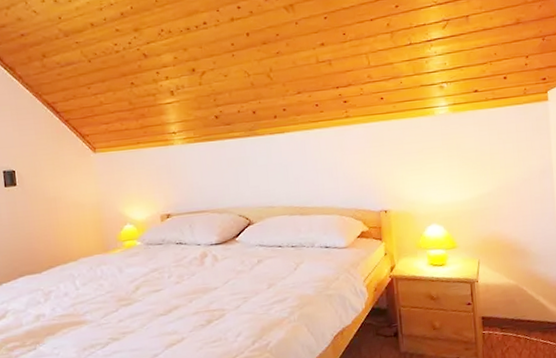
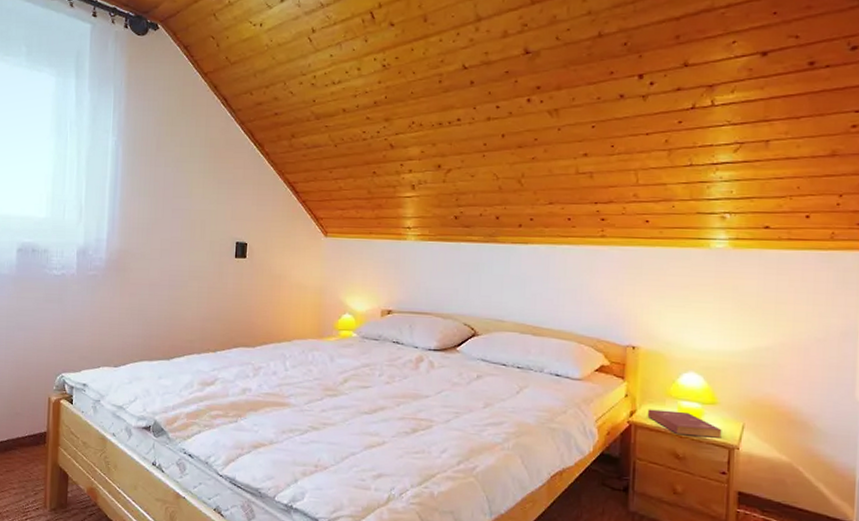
book: none [404,258,464,280] -> present [647,409,722,438]

